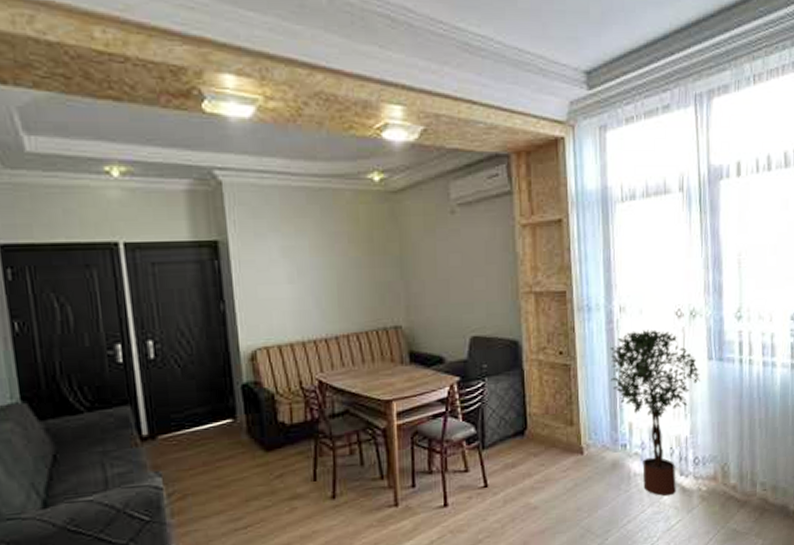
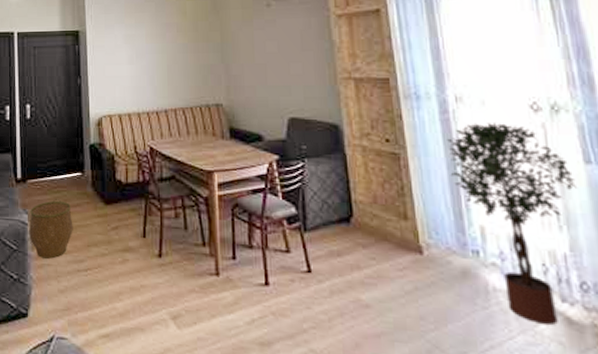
basket: none [165,453,226,525] -> present [29,199,73,259]

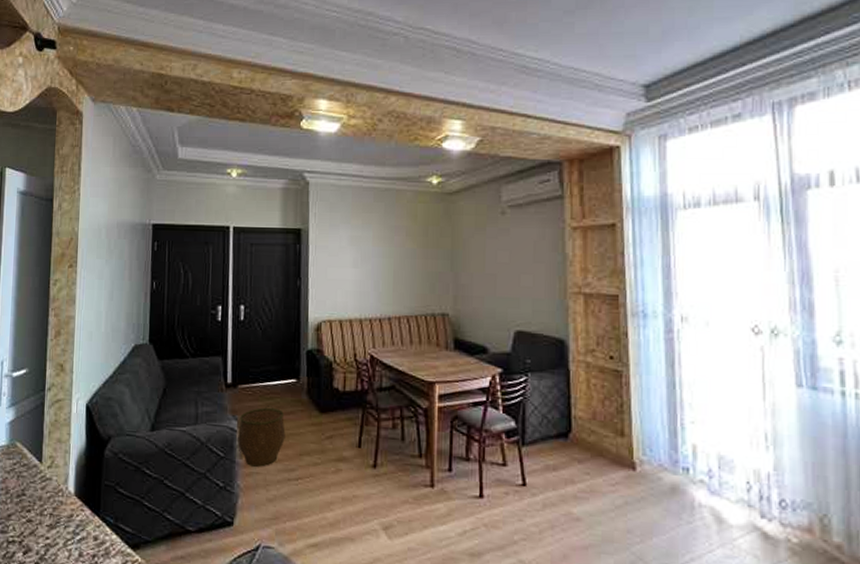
potted tree: present [447,123,576,326] -> none [668,343,786,540]

